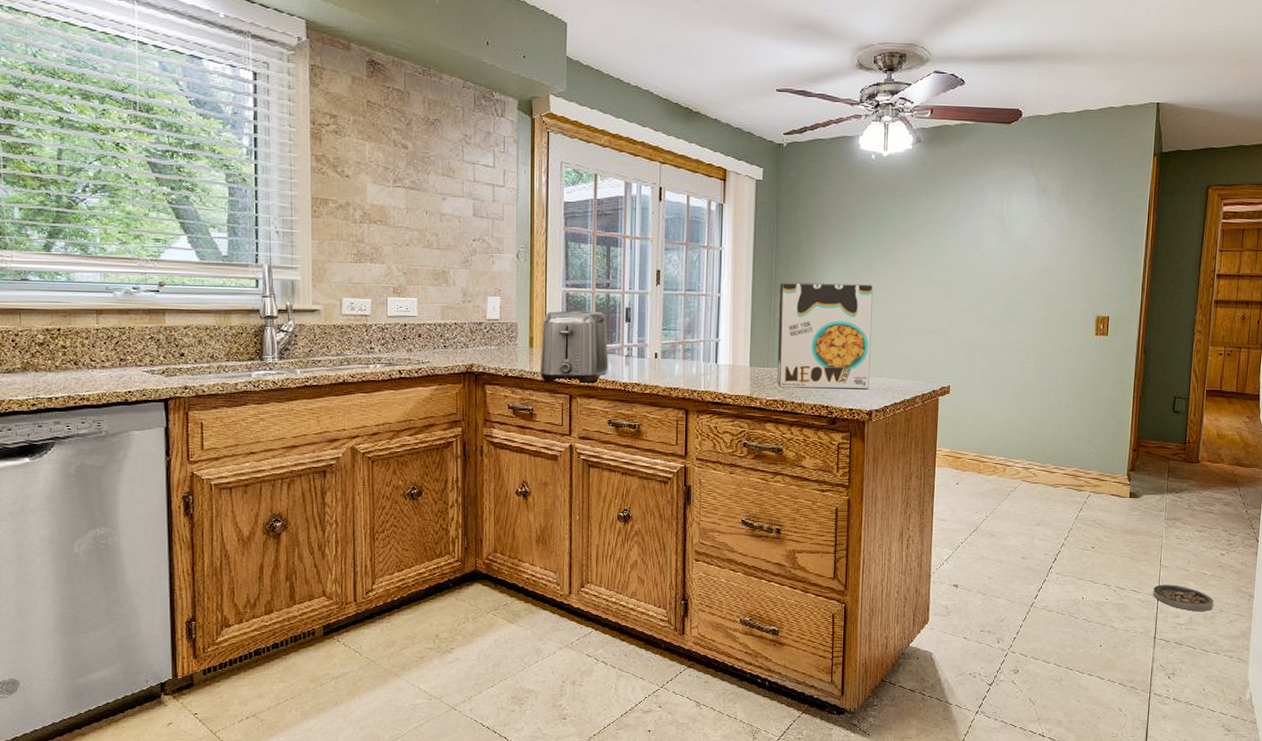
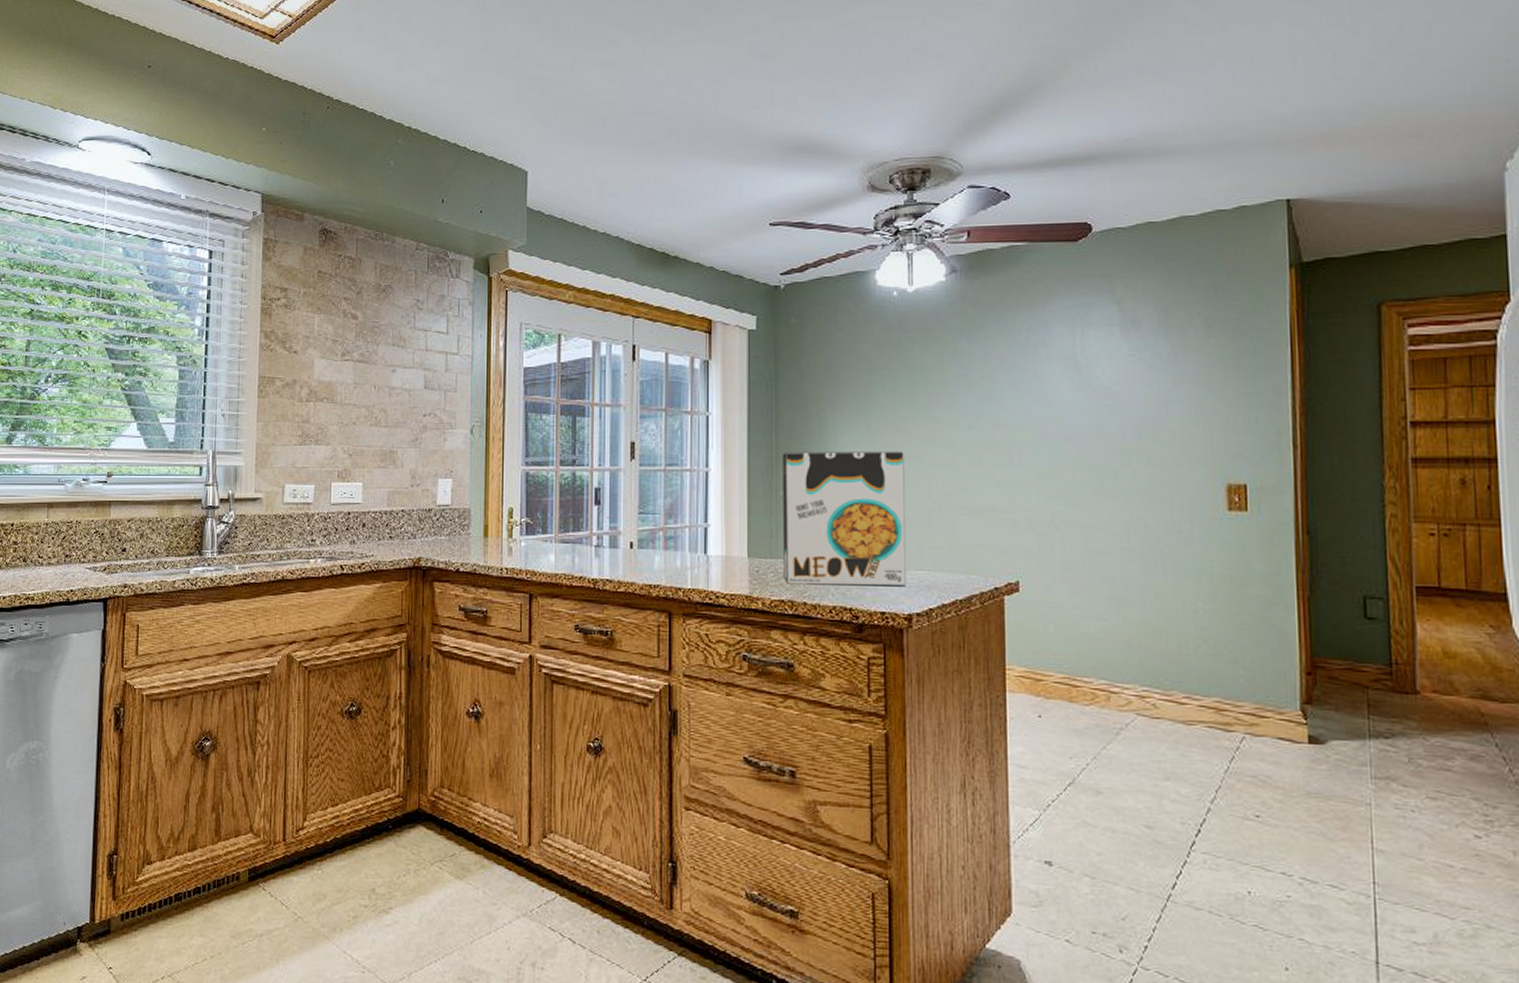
toaster: present [540,310,609,383] -> none [495,493,575,580]
pet bowl: present [1153,584,1214,611] -> none [1365,878,1473,926]

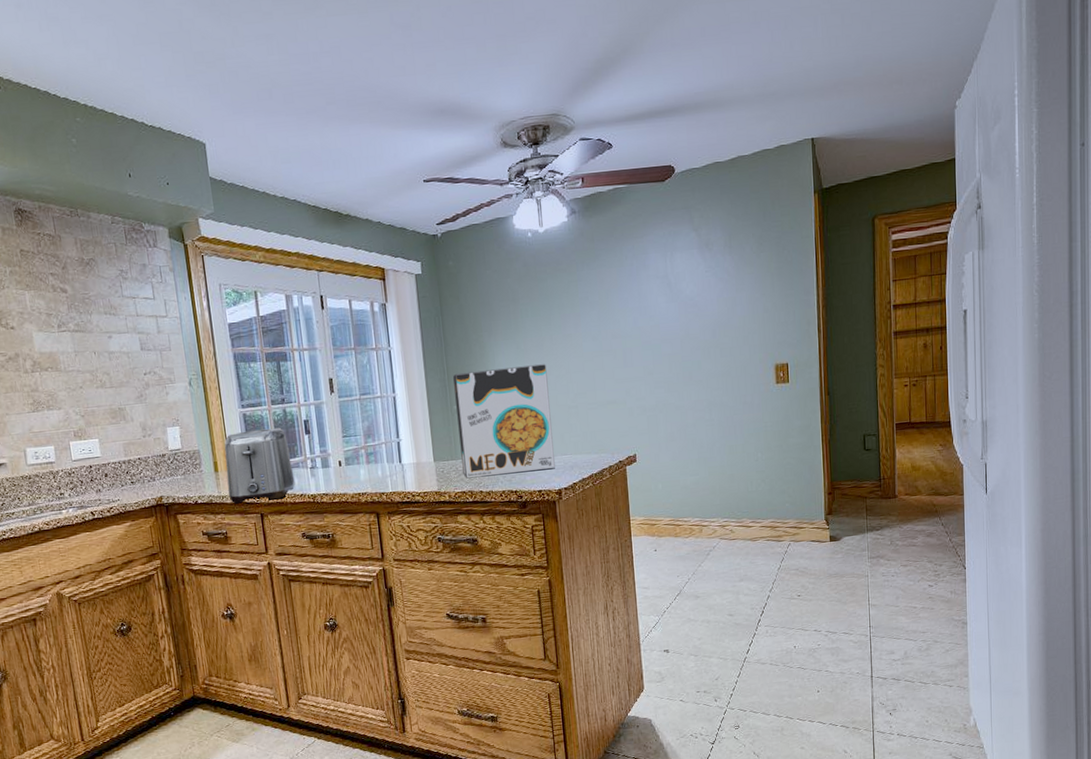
toaster: none [495,493,575,580] -> present [224,427,295,505]

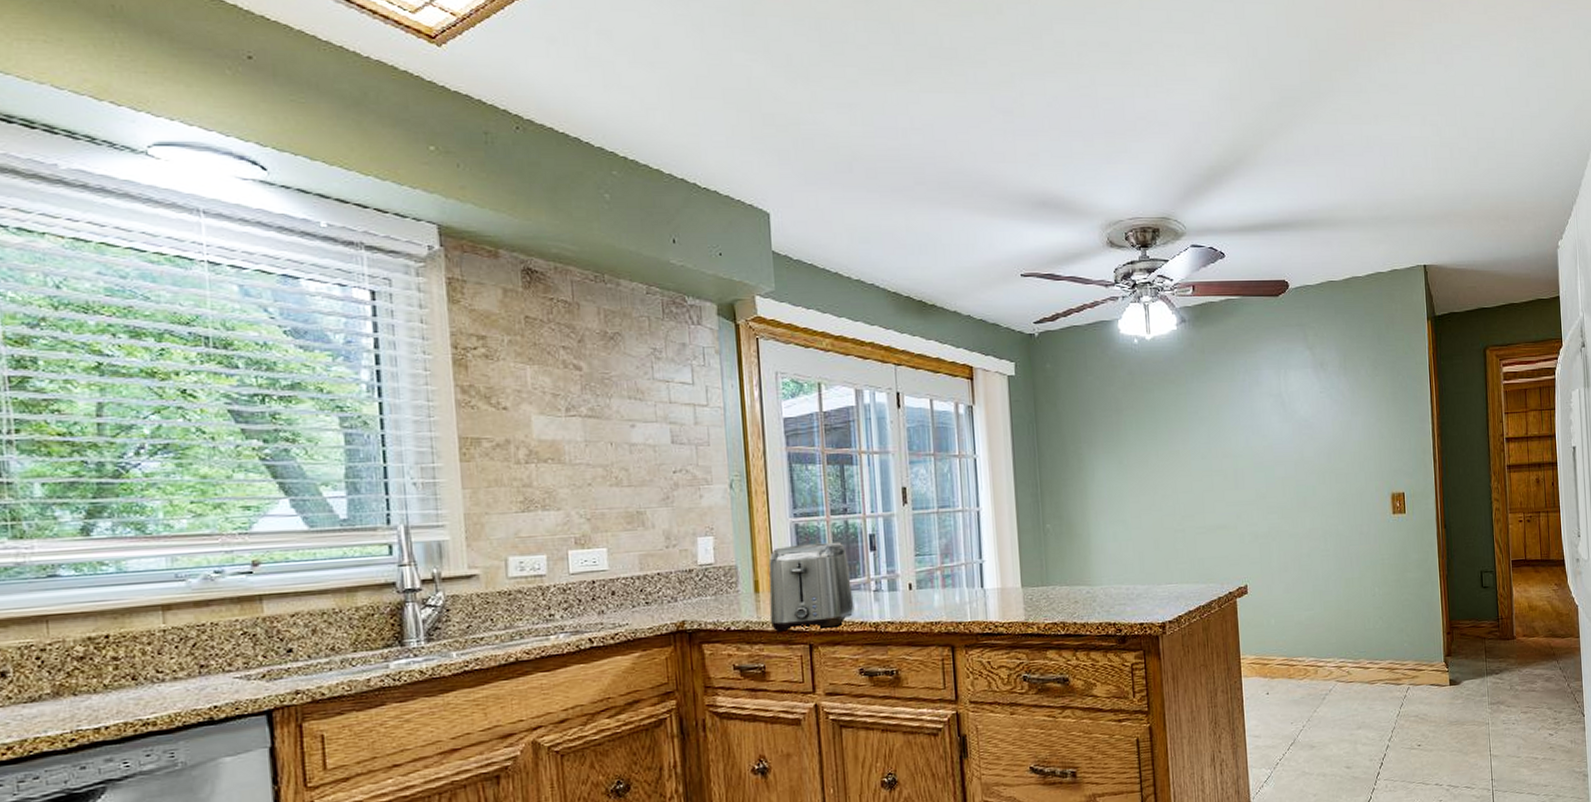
cereal box: present [452,364,555,479] -> none [1046,482,1159,608]

